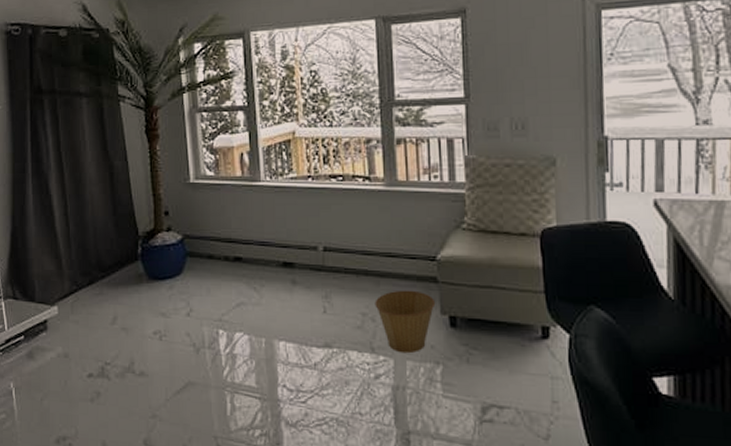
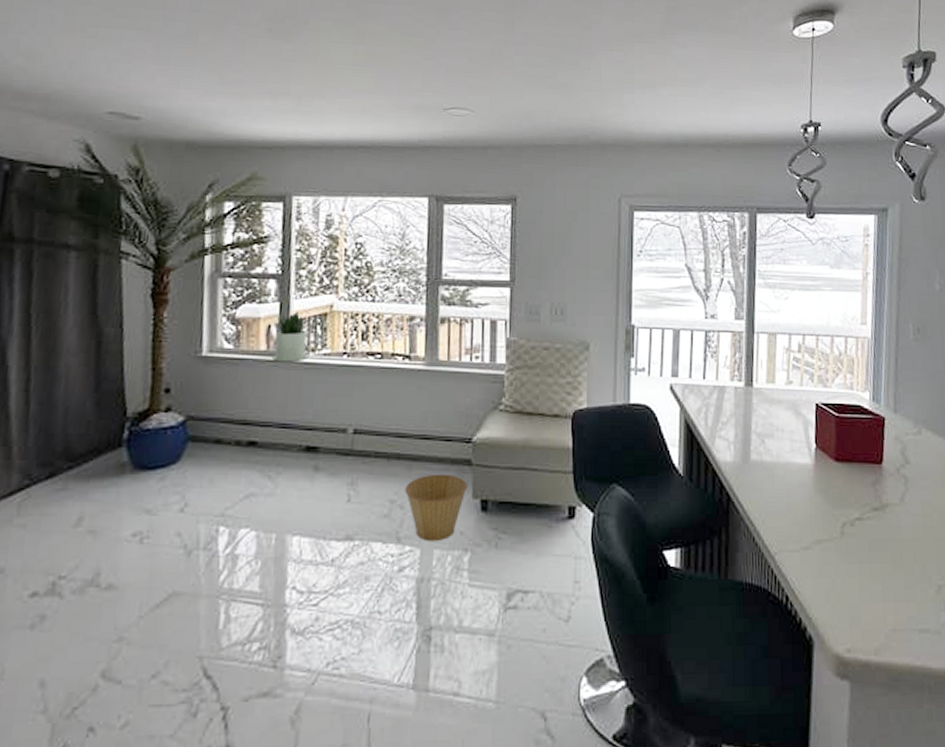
planter: none [247,139,277,186] -> present [272,311,308,362]

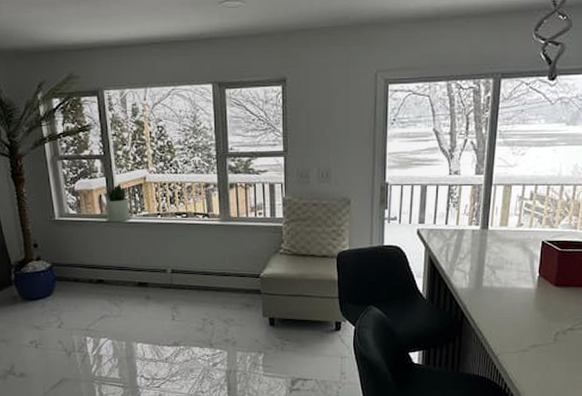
basket: present [404,474,468,542] -> none [212,300,259,347]

